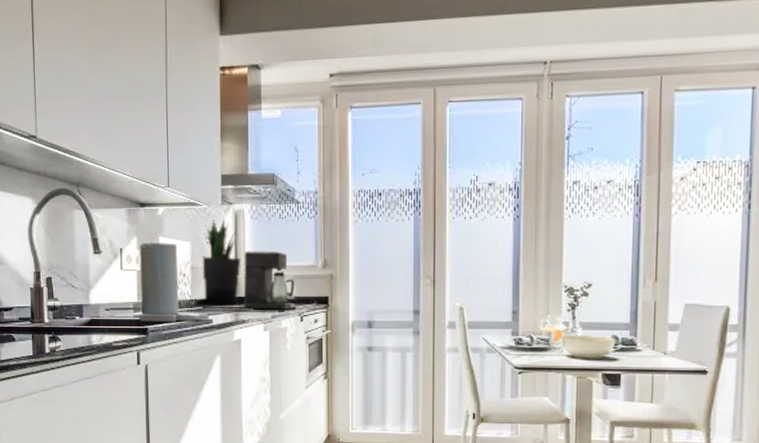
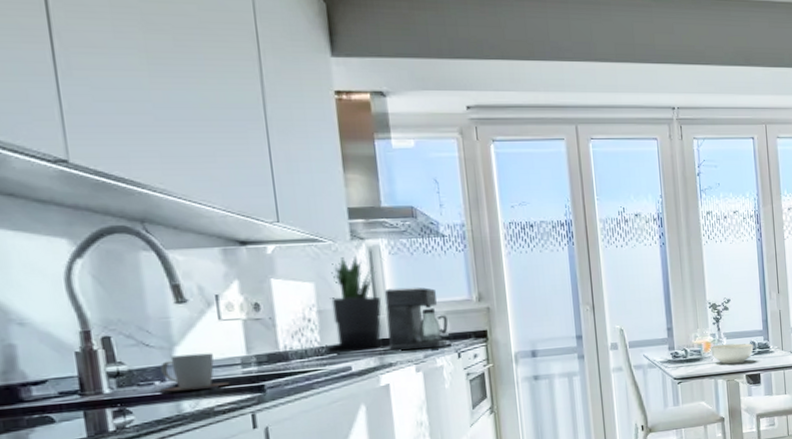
cup: none [78,297,125,326] -> present [158,353,230,392]
paper towel: present [138,243,209,322] -> none [244,285,347,378]

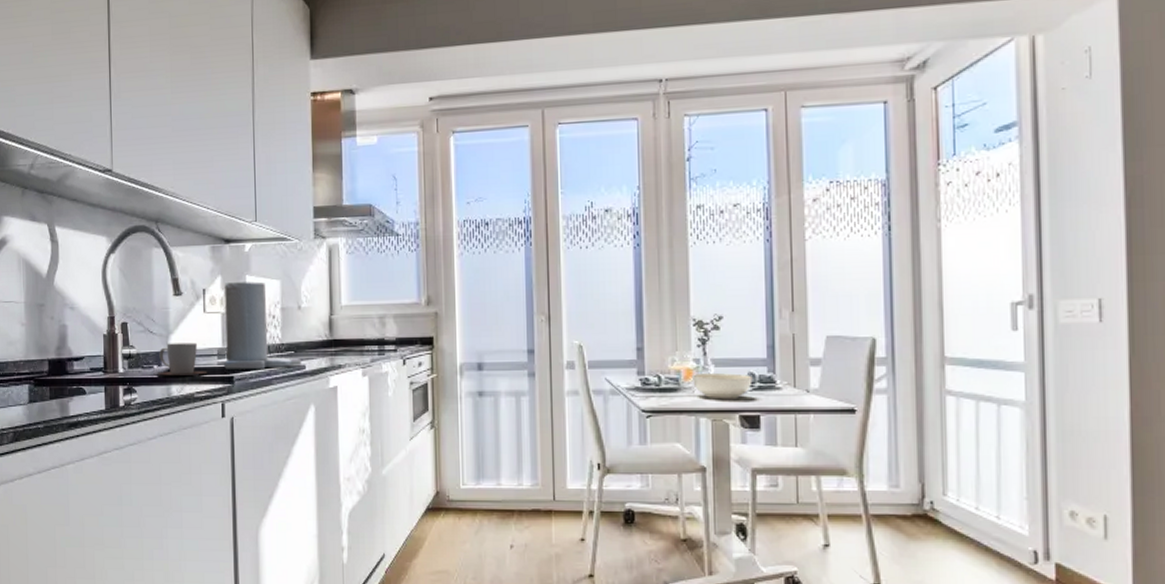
paper towel: none [244,285,347,378] -> present [223,281,302,369]
planter: present [325,255,382,354] -> none [285,254,337,352]
coffee maker: present [384,287,448,351] -> none [339,287,395,353]

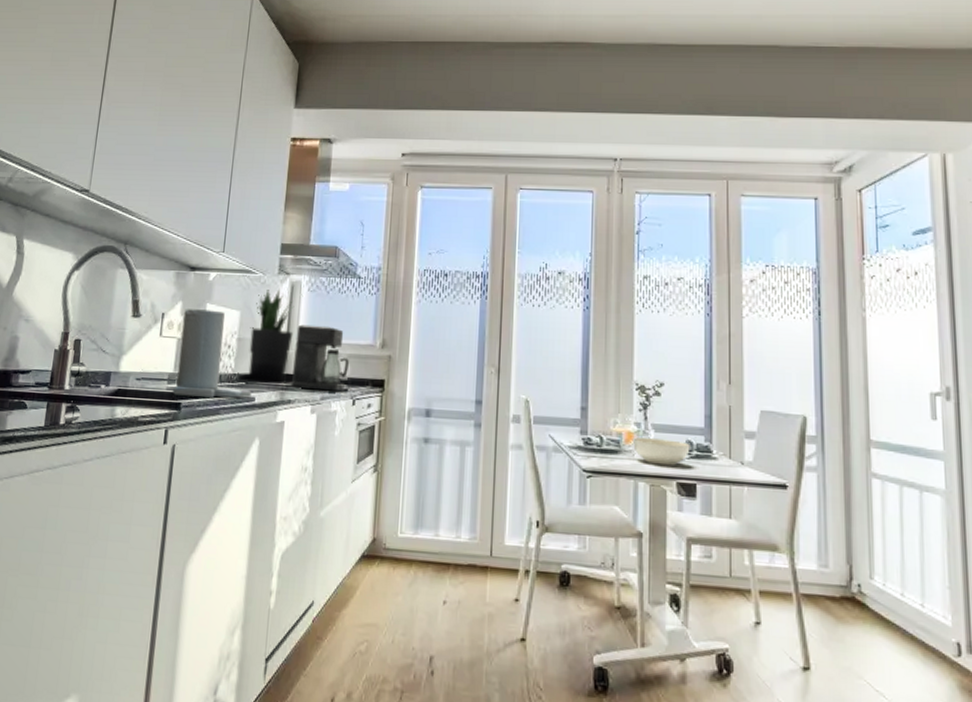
cup: present [156,342,208,376] -> none [102,364,156,399]
planter: none [285,254,337,352] -> present [237,289,295,384]
coffee maker: none [339,287,395,353] -> present [290,324,349,392]

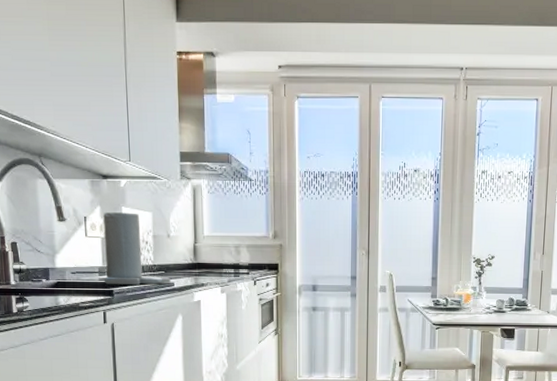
planter: present [237,289,295,384] -> none [157,192,200,271]
coffee maker: present [290,324,349,392] -> none [202,222,248,275]
bowl: present [632,437,690,466] -> none [469,298,512,317]

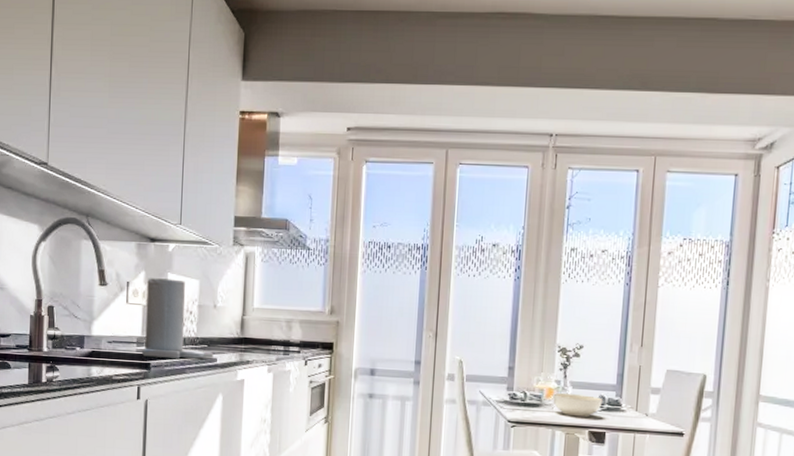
bowl: none [469,298,512,317] -> present [552,393,603,417]

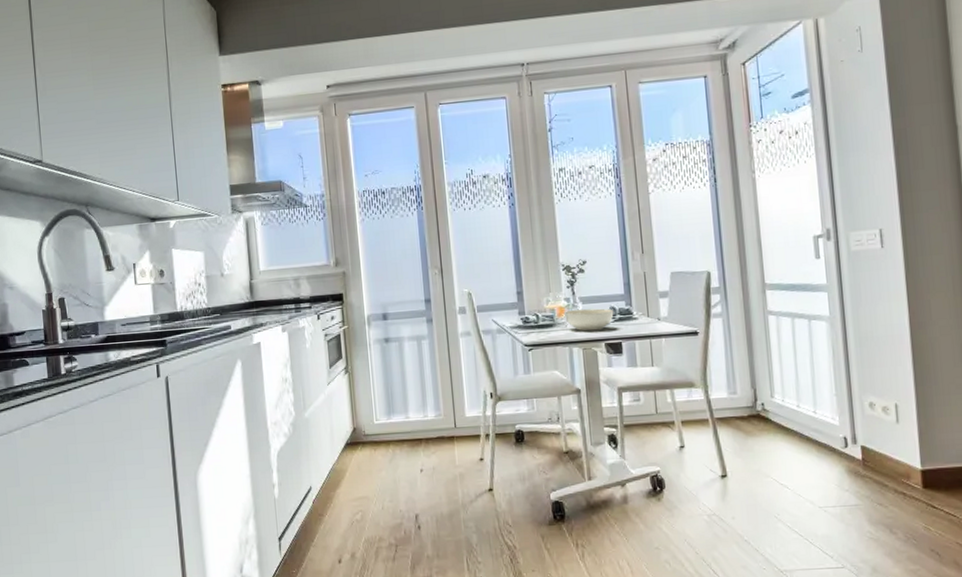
paper towel: present [141,278,214,359] -> none [153,254,227,334]

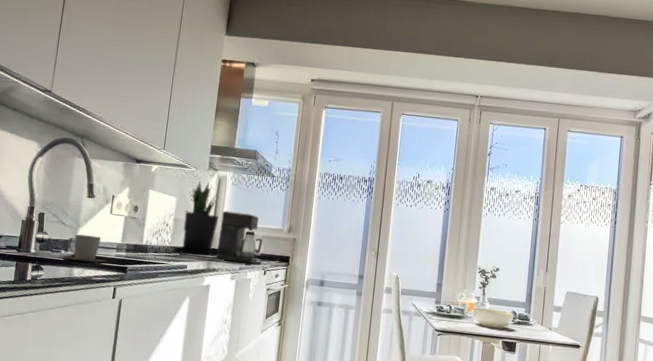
cup: none [94,312,142,344] -> present [62,234,106,263]
planter: none [211,227,255,314] -> present [173,181,221,256]
coffee maker: none [257,254,309,313] -> present [215,210,262,264]

